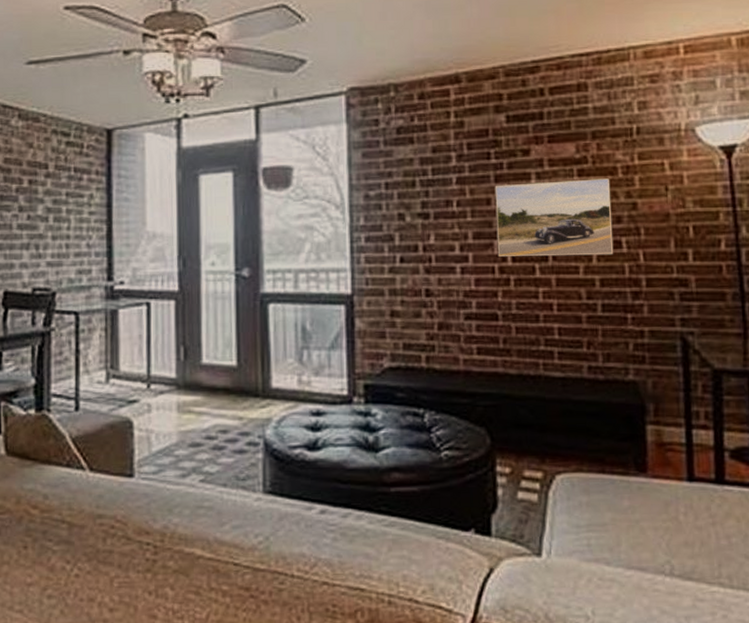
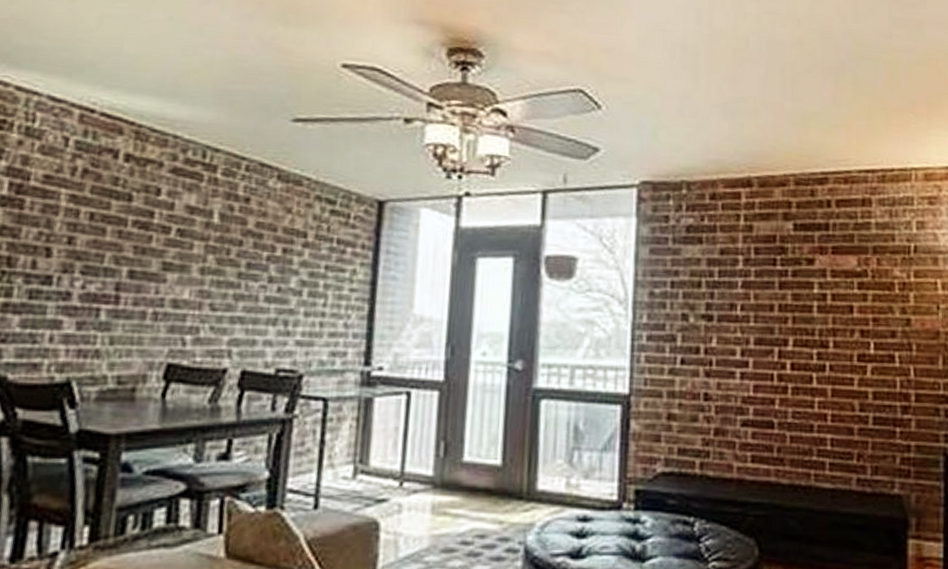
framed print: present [494,178,614,257] -> none [777,292,887,369]

